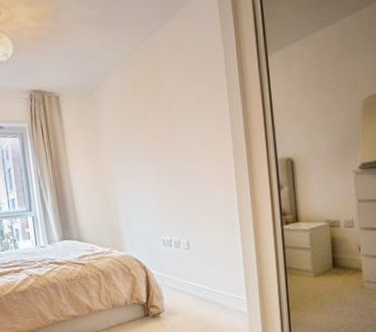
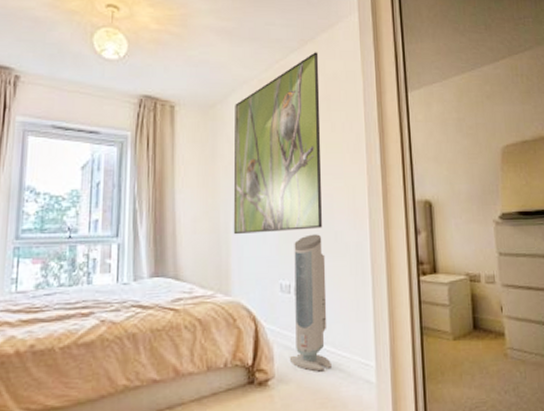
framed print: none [109,27,194,202] -> present [233,52,322,235]
air purifier: none [171,196,210,306] -> present [289,234,331,372]

